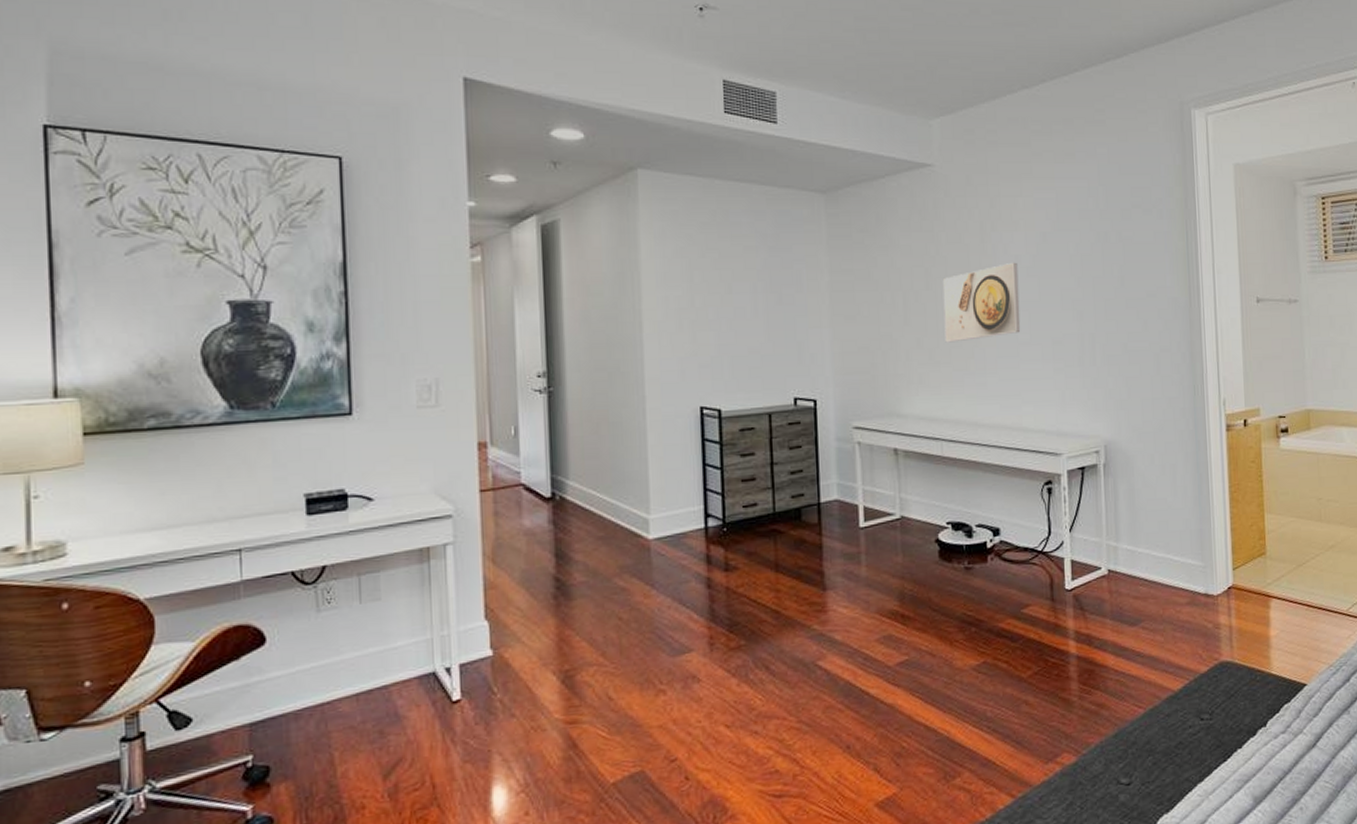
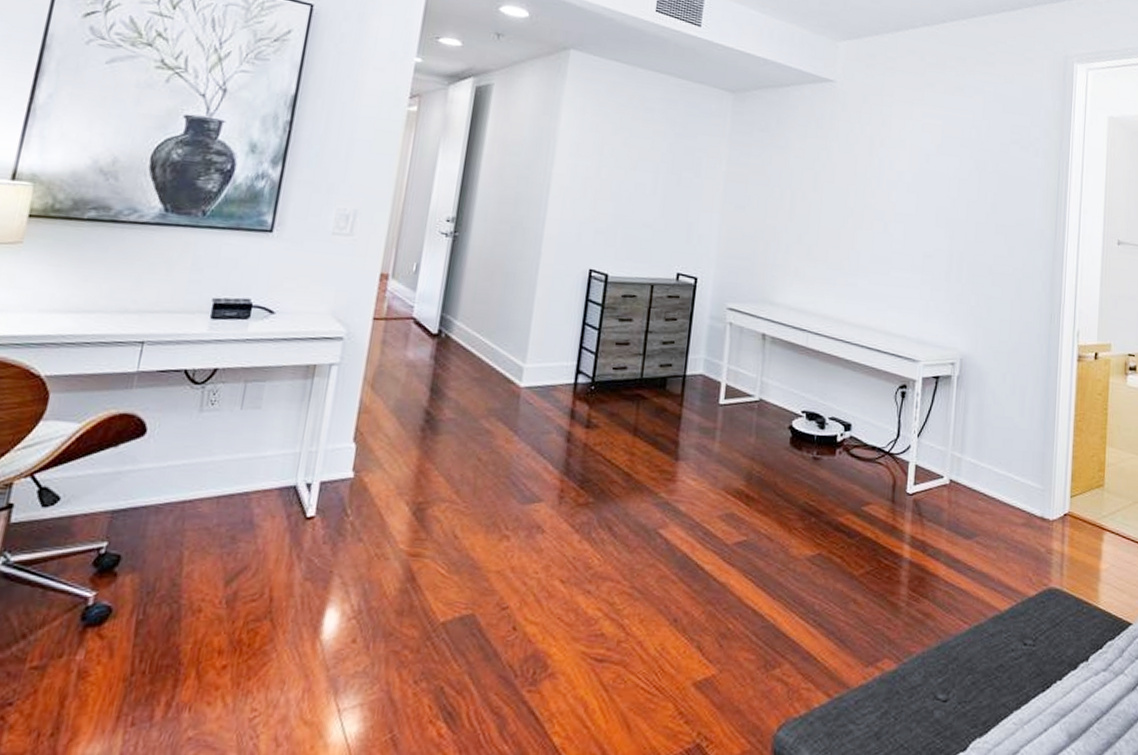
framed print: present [942,262,1021,343] -> none [824,177,900,243]

